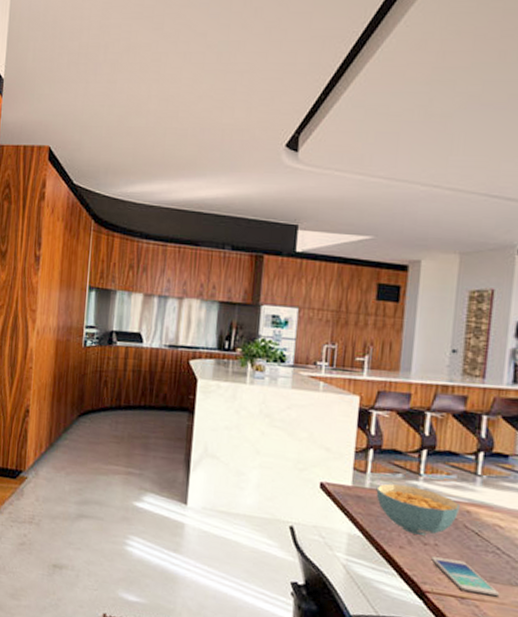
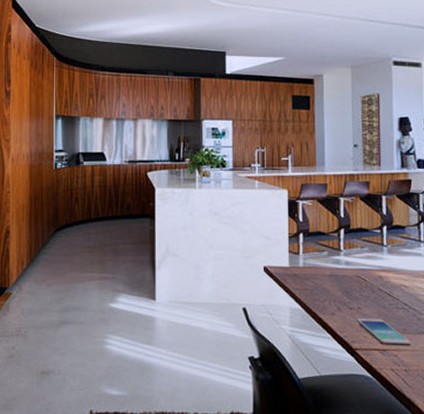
cereal bowl: present [376,483,459,536] -> none [308,261,373,301]

